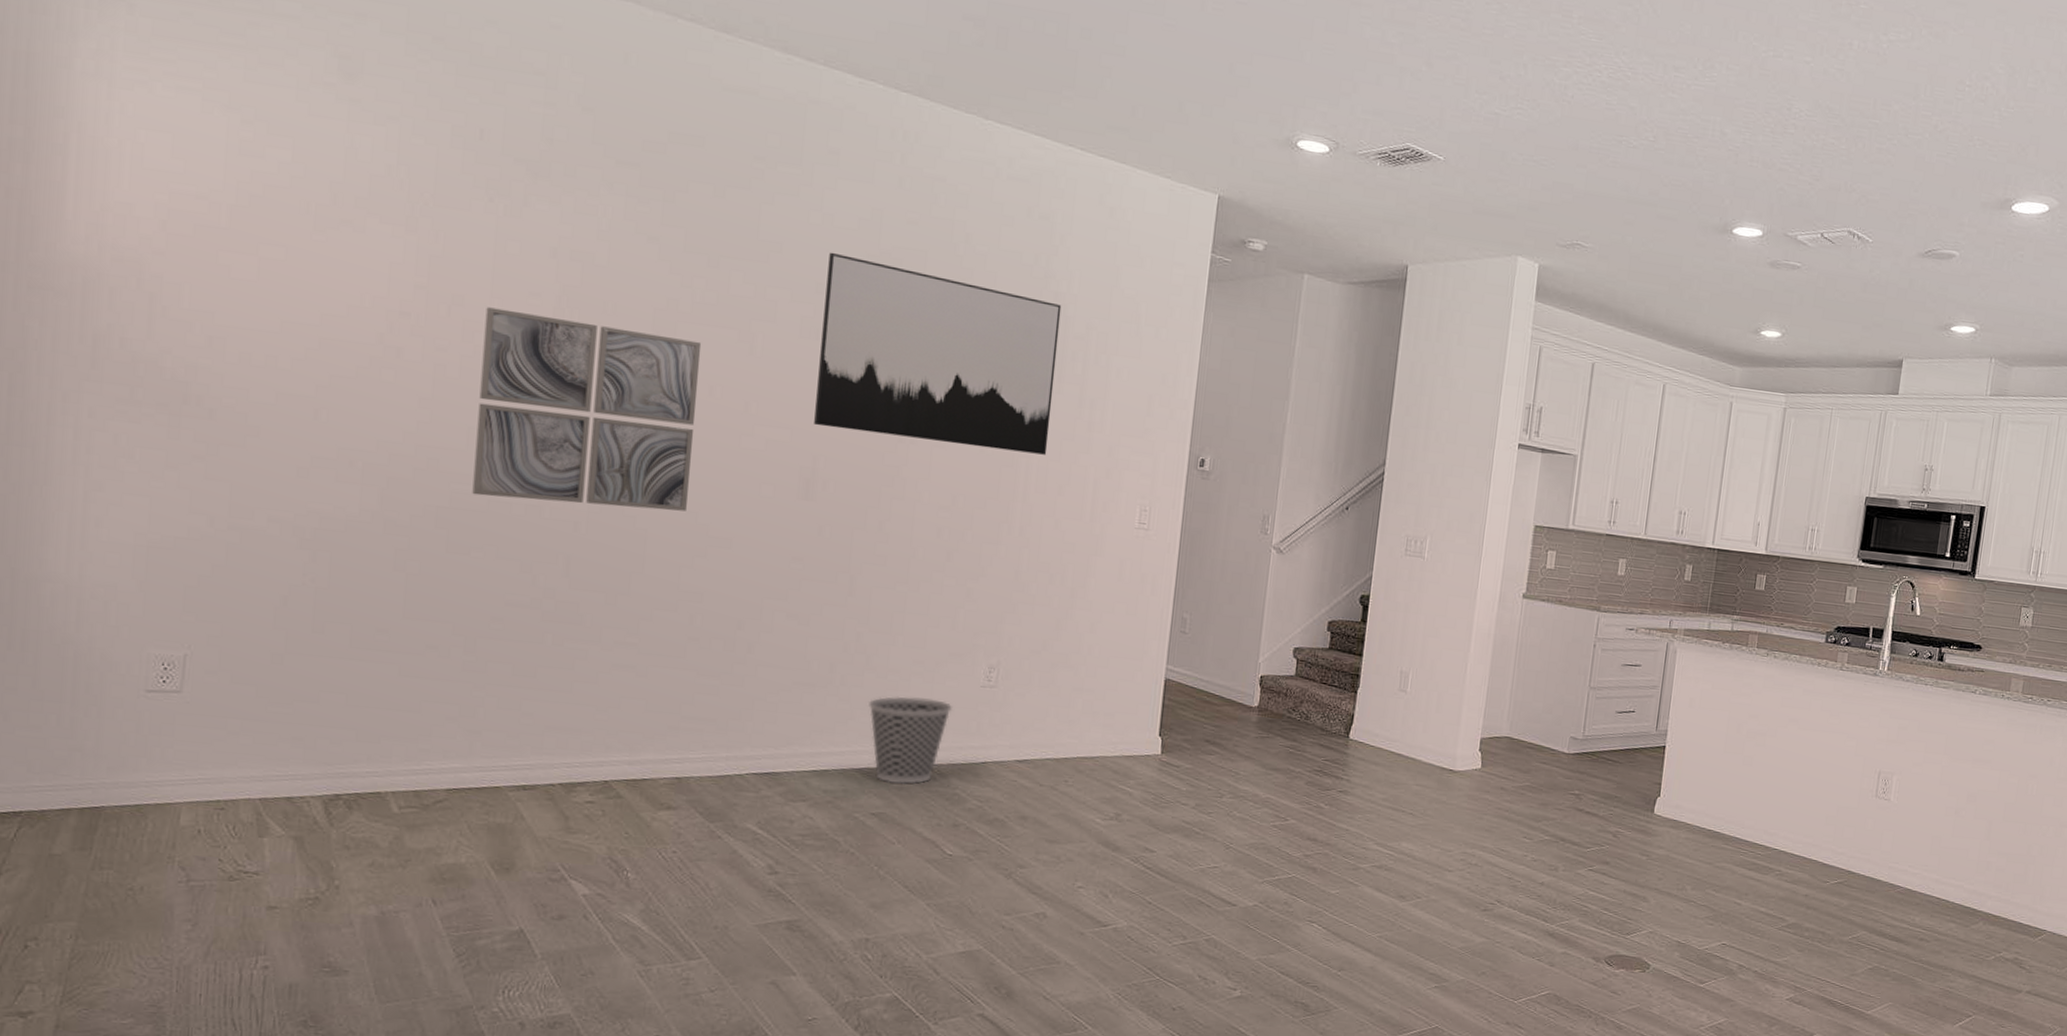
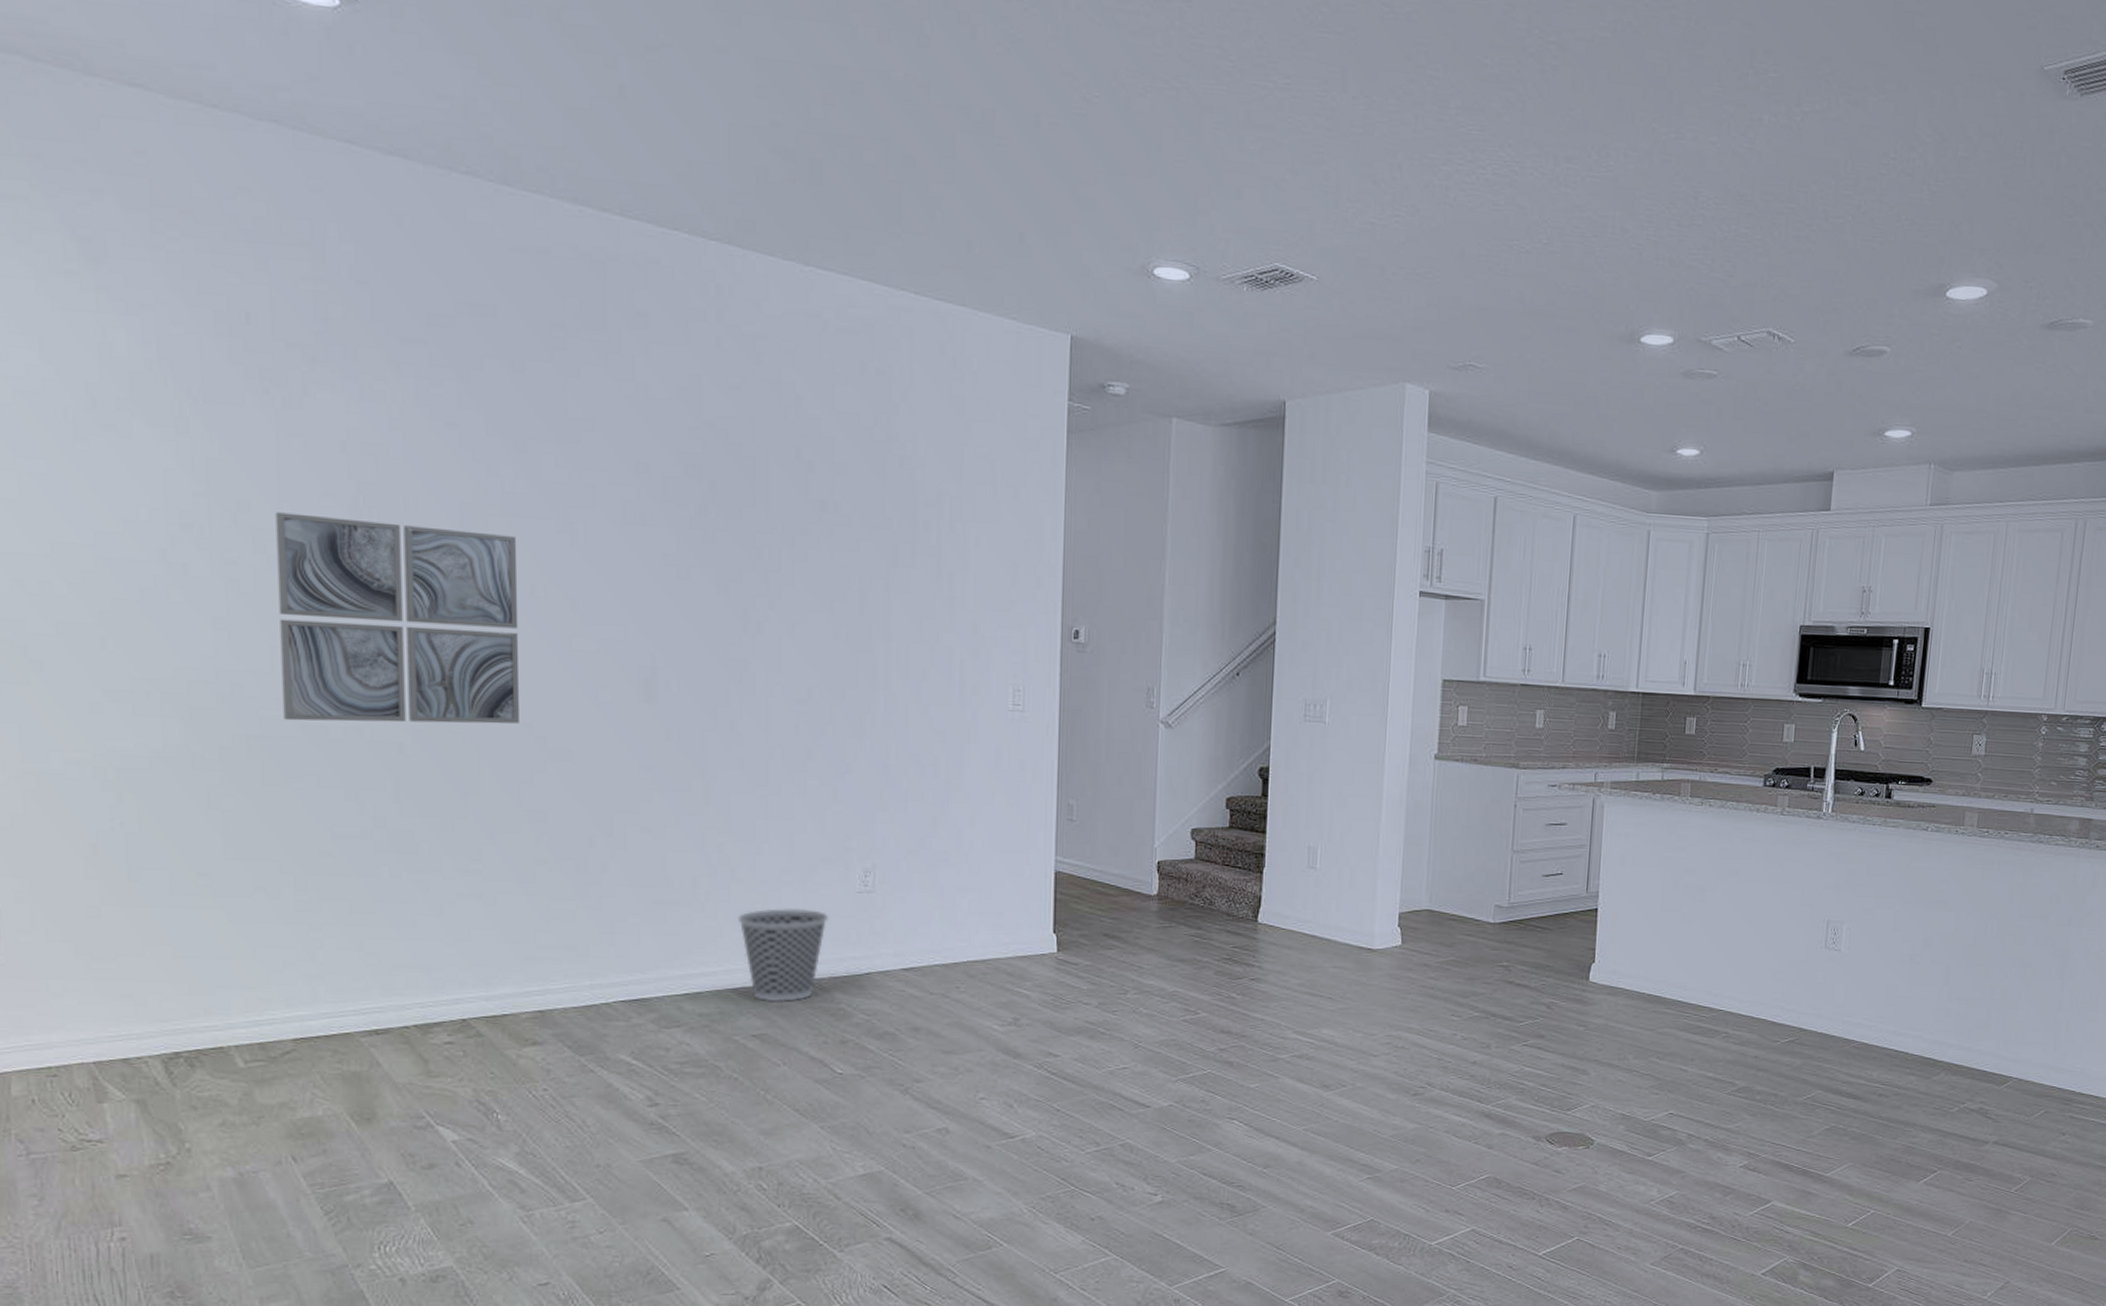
wall art: present [814,252,1062,455] -> none [647,426,908,637]

